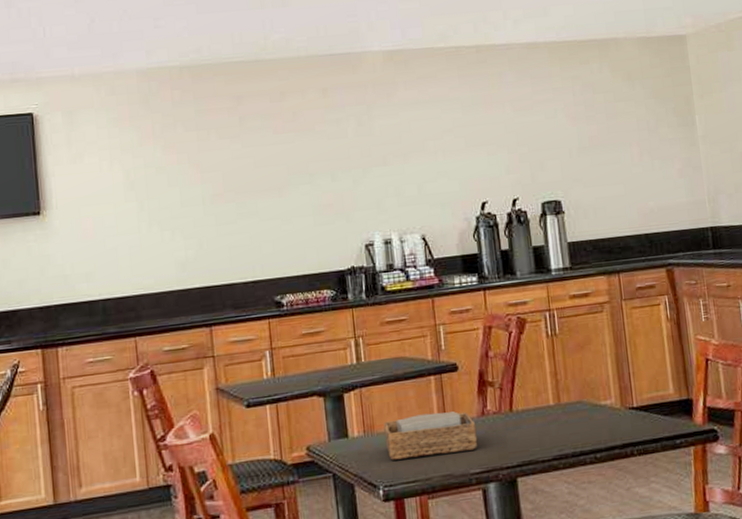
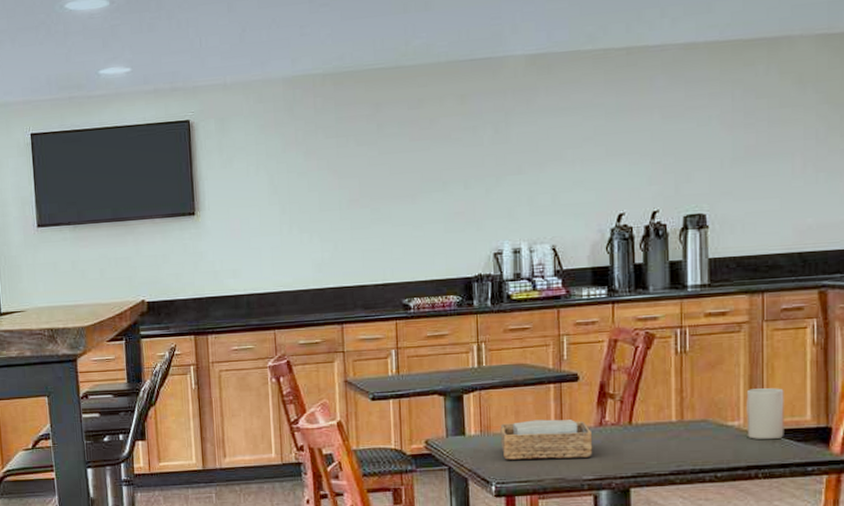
cup: none [614,364,652,417] -> present [746,388,784,440]

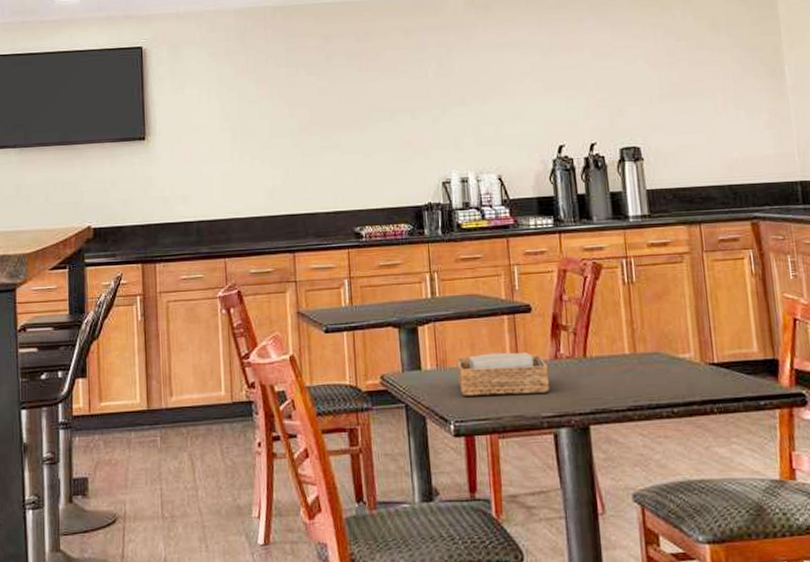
cup: present [746,388,784,440] -> none [694,319,735,373]

